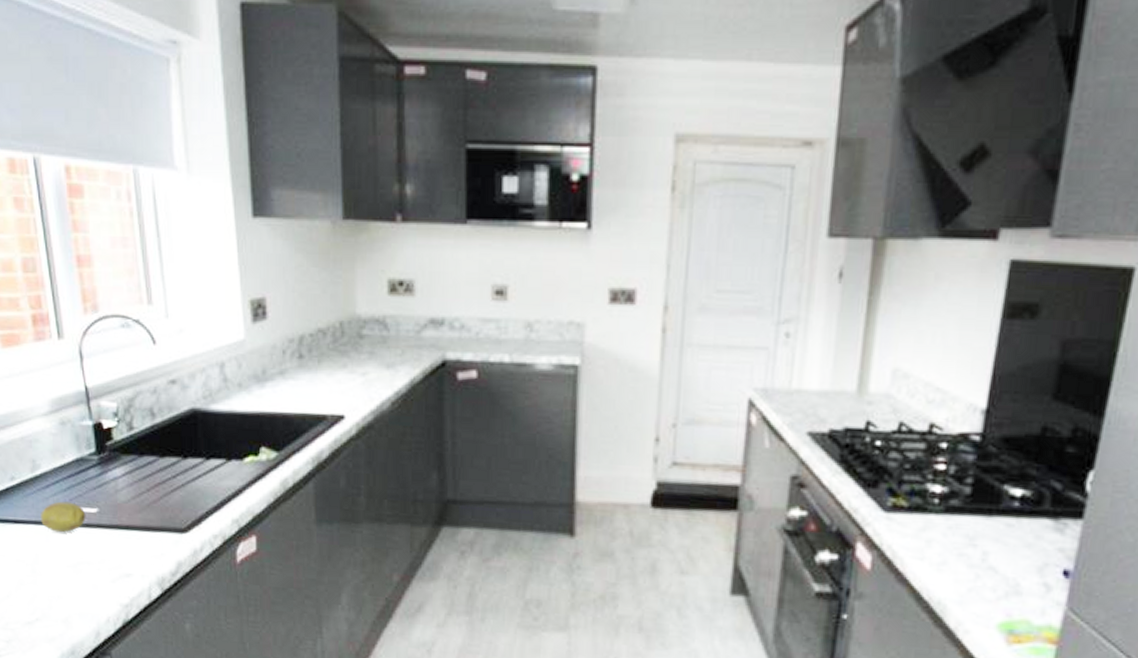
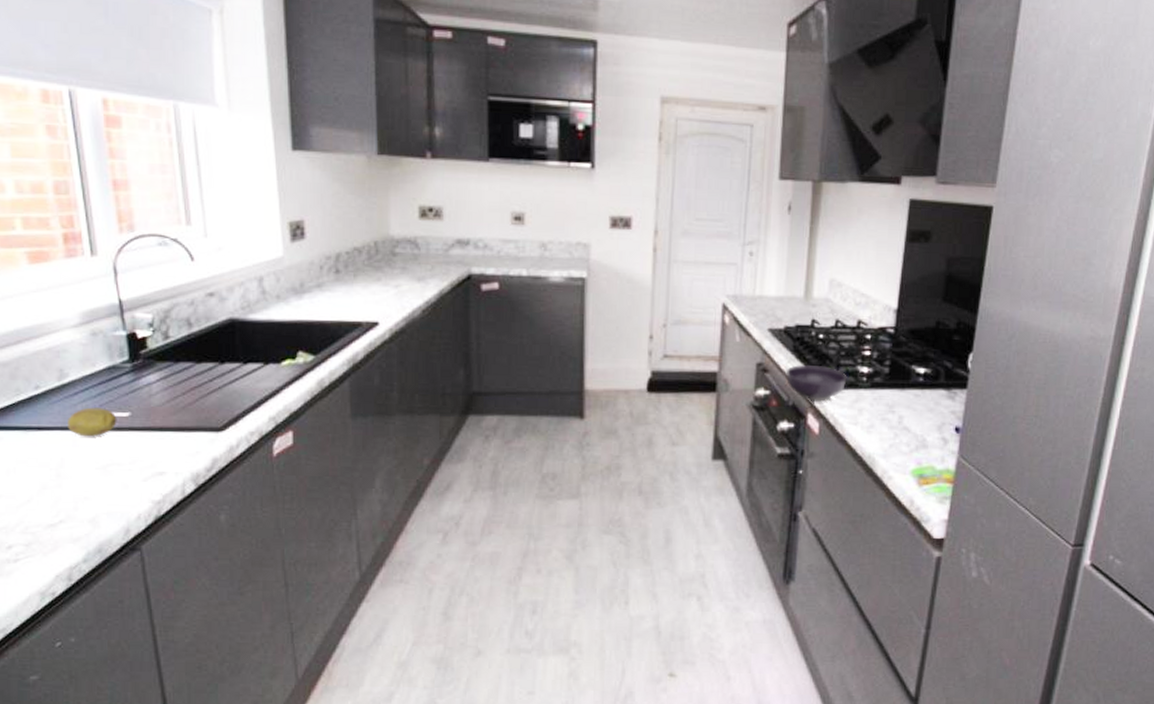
bowl: none [828,478,912,527] -> present [785,364,847,401]

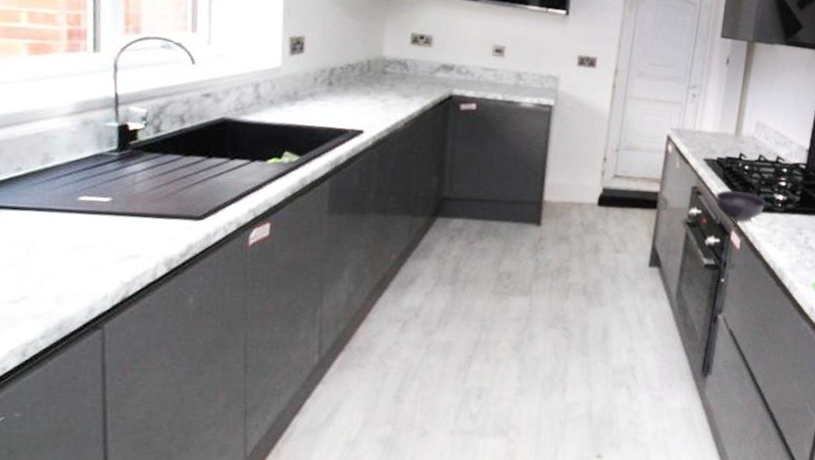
fruit: present [68,407,117,437] -> none [45,191,97,219]

